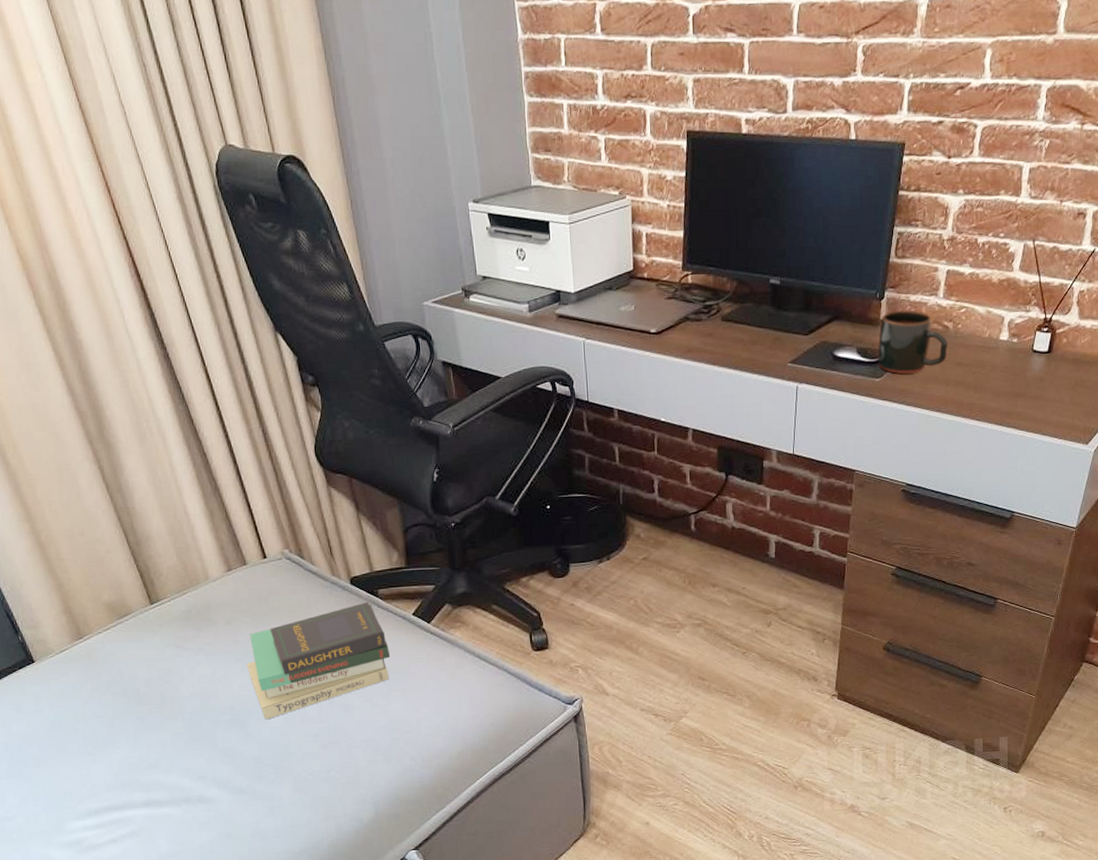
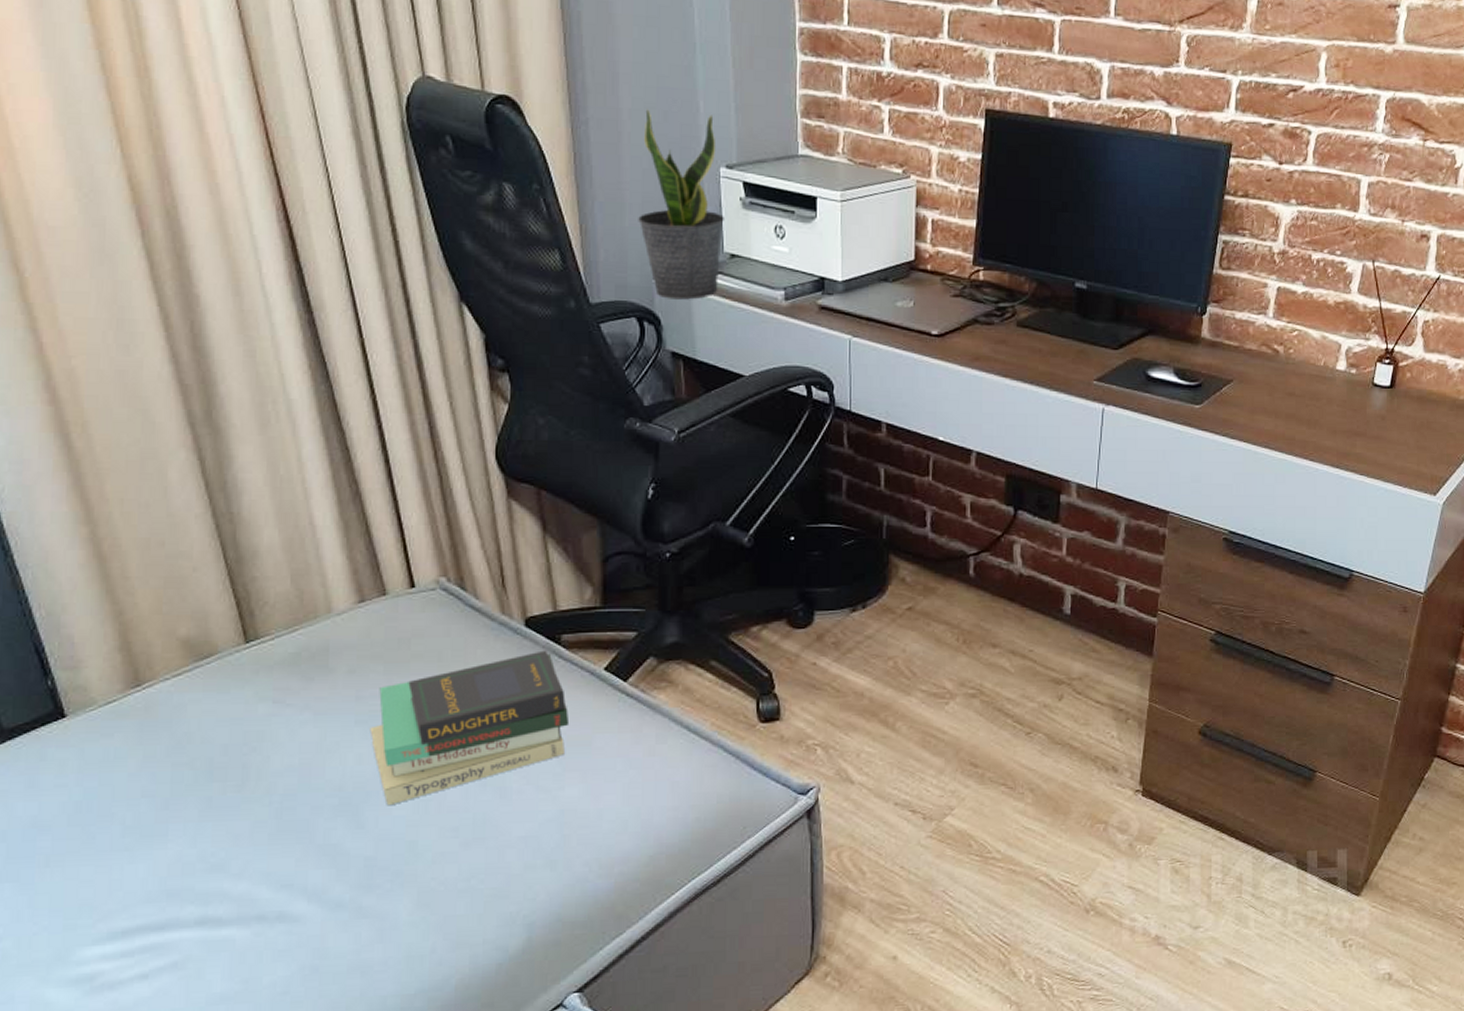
potted plant: none [404,156,475,318] -> present [638,108,724,300]
mug: present [877,310,948,374] -> none [1197,328,1279,401]

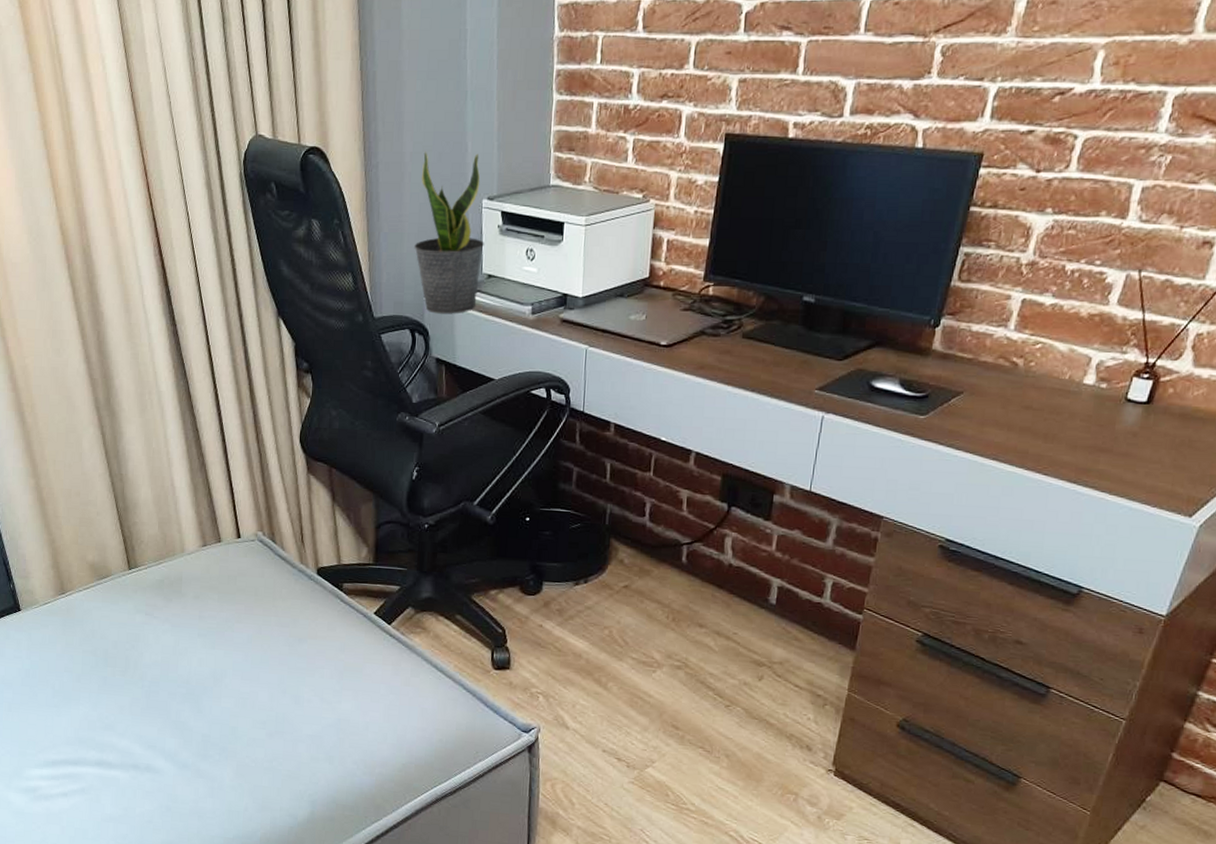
books: present [369,650,568,806] -> none [207,594,346,699]

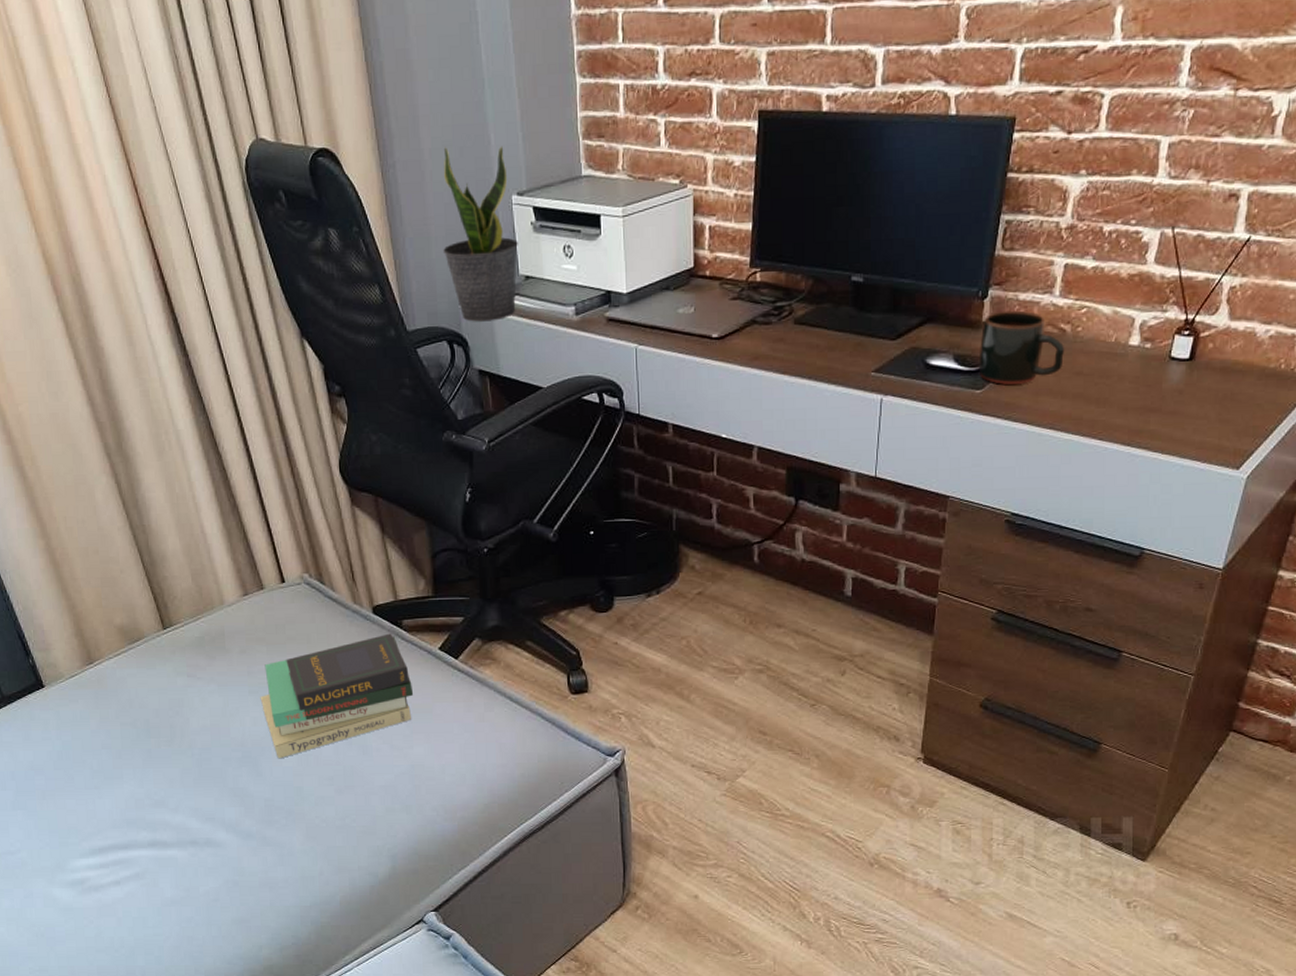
books: none [207,594,346,699] -> present [260,633,413,759]
mug: none [925,340,1016,413] -> present [978,310,1065,384]

